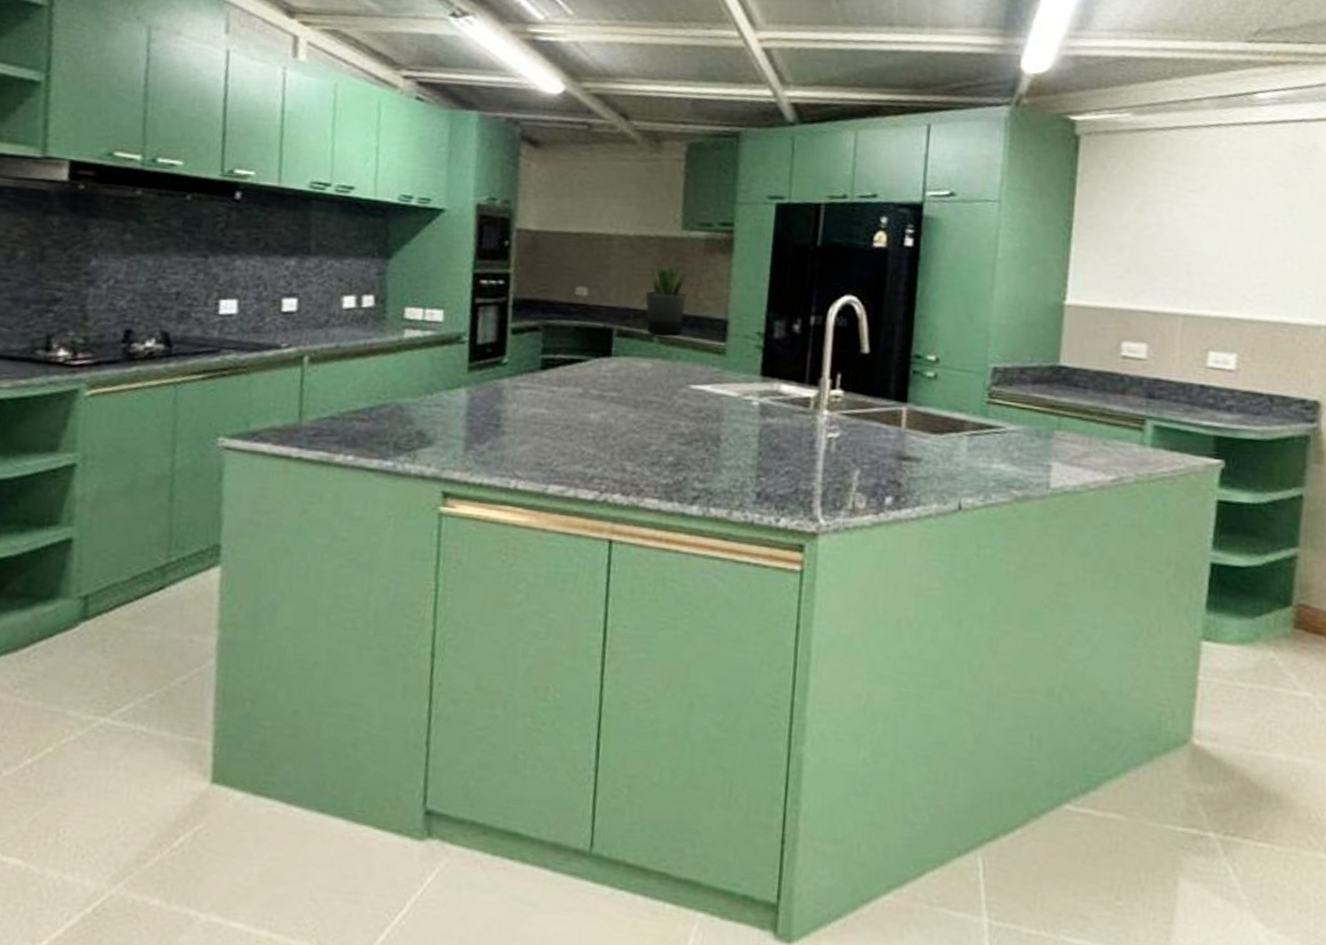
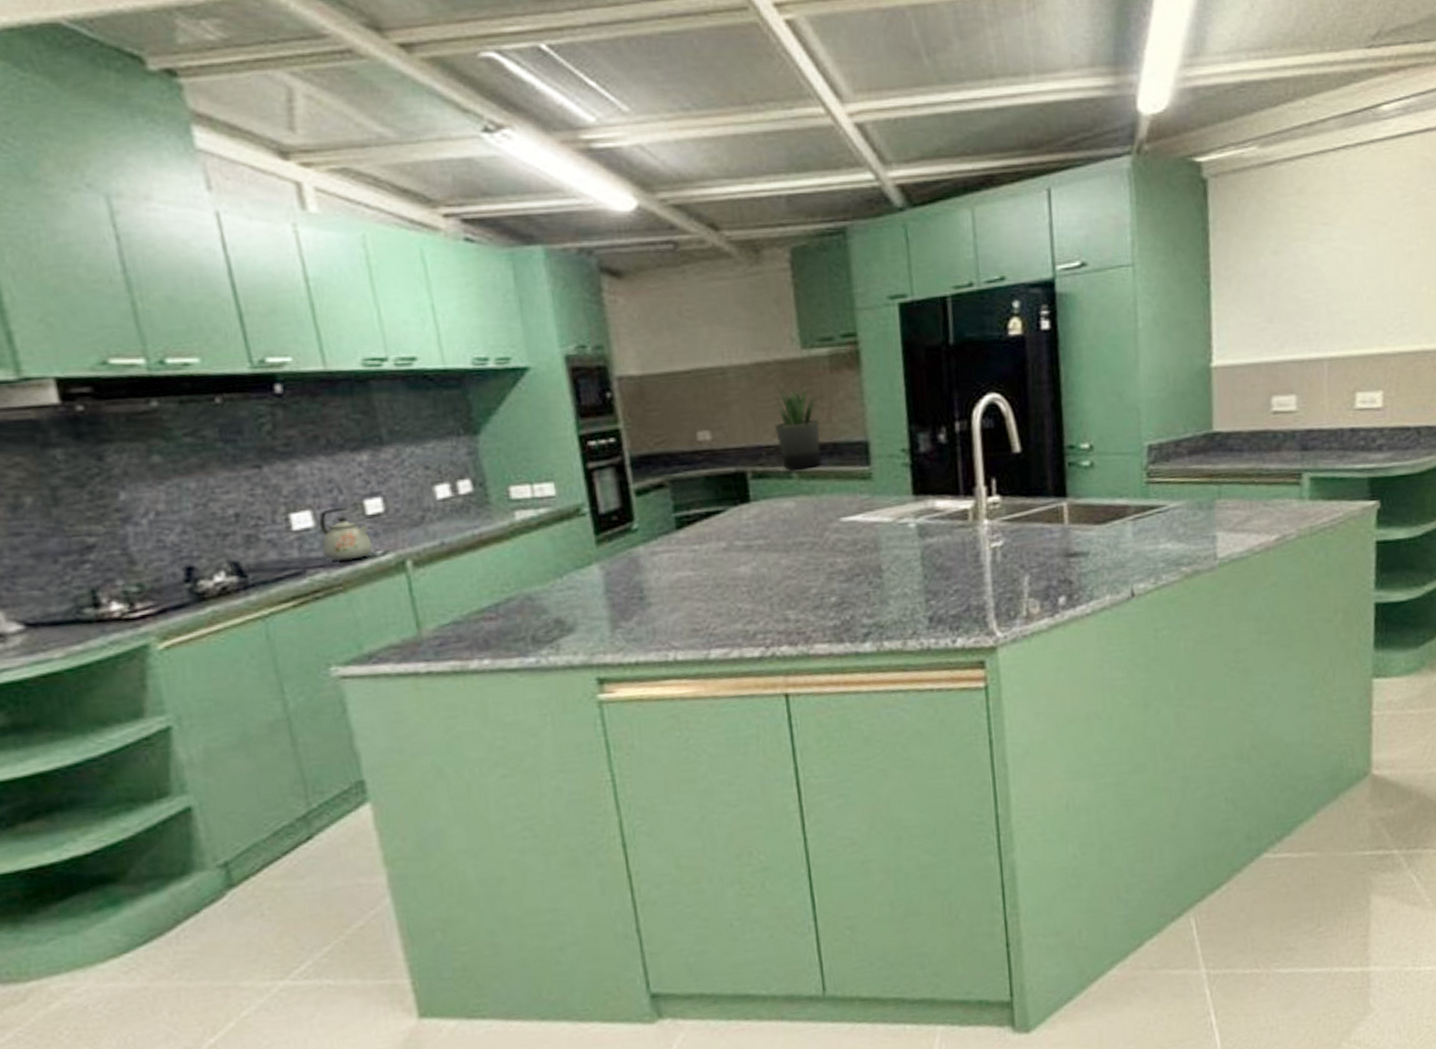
kettle: none [238,301,281,348] -> present [319,506,373,561]

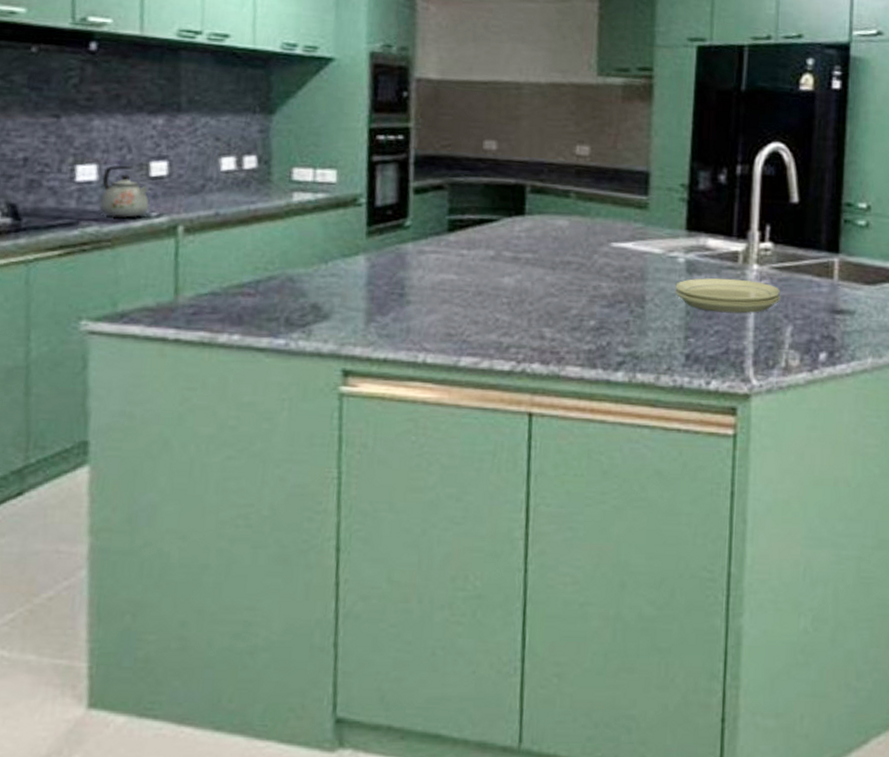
planter: present [774,385,821,470] -> none [559,107,604,191]
plate: none [910,536,1015,572] -> present [675,278,781,314]

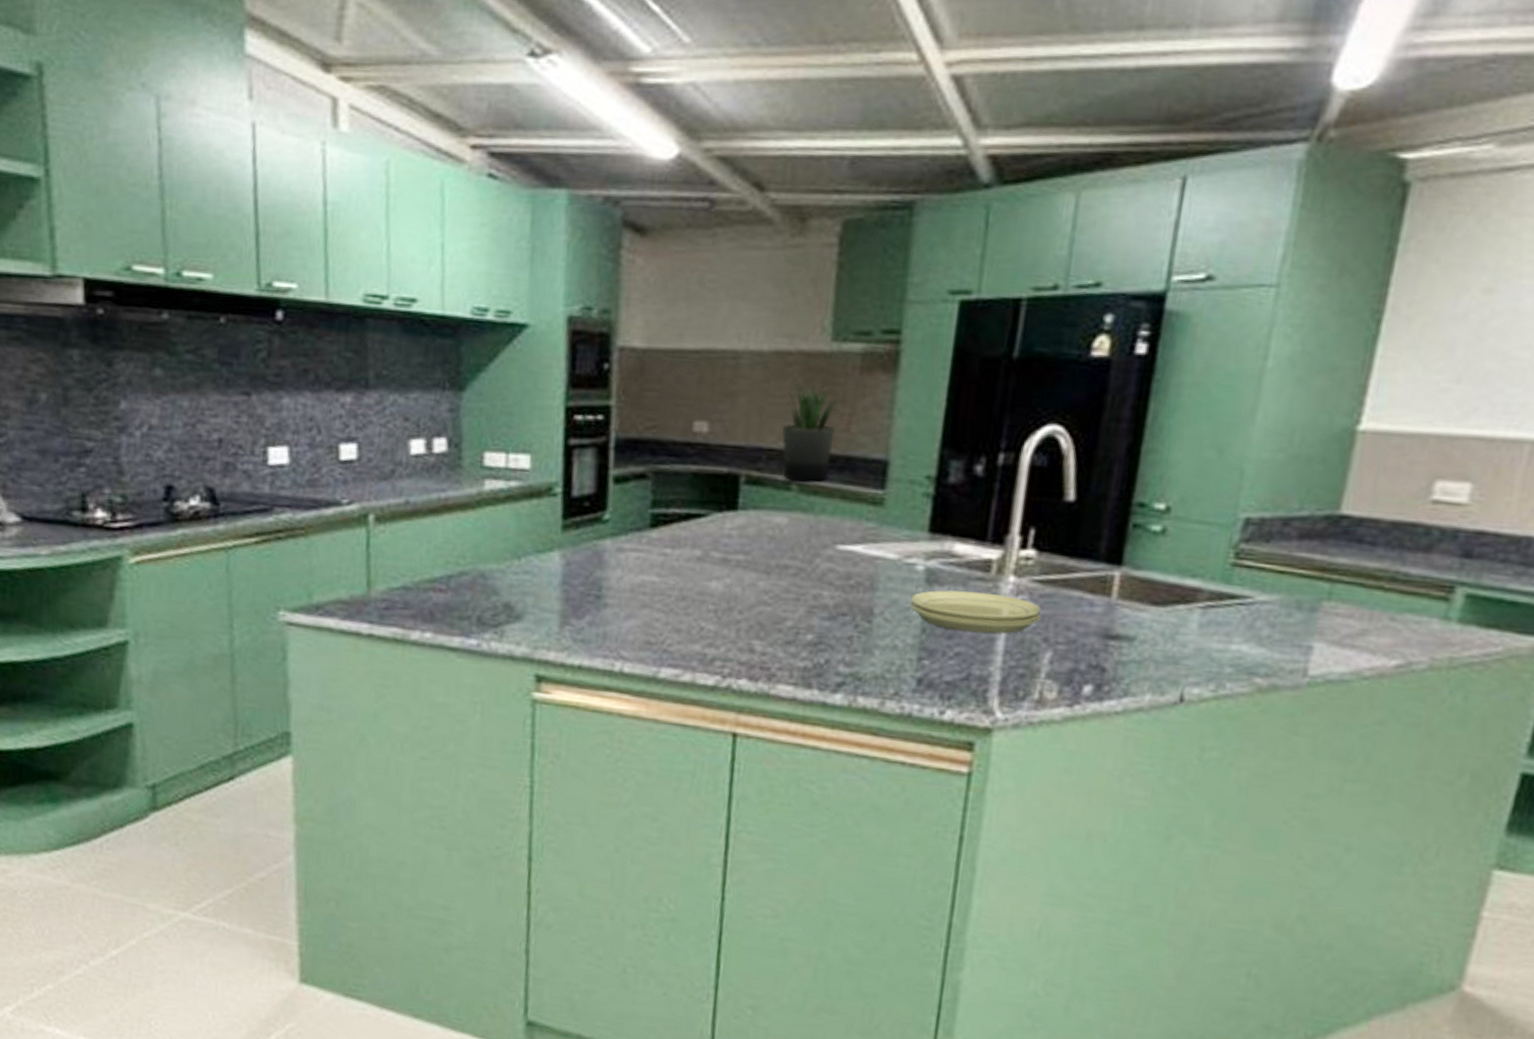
kettle: present [99,165,150,218] -> none [291,447,340,505]
planter: none [559,107,604,191] -> present [781,380,836,482]

